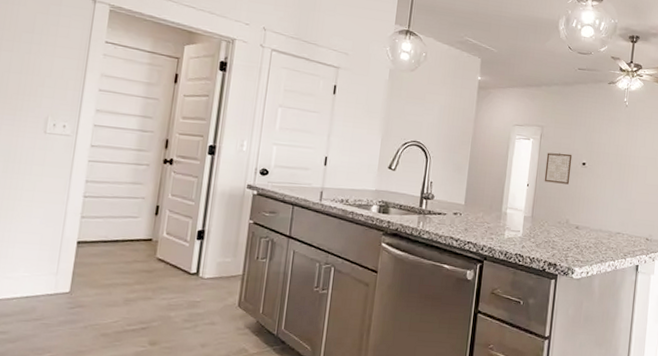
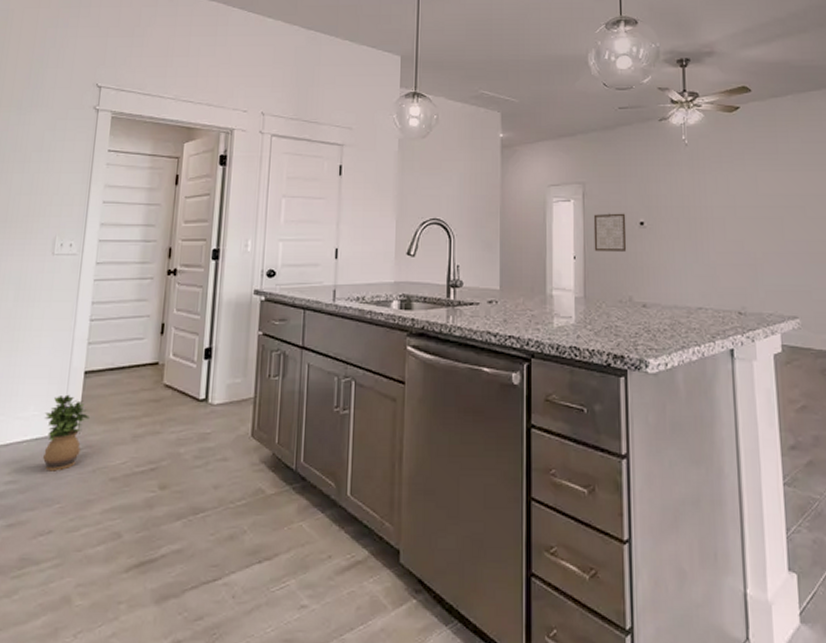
potted plant: none [32,260,82,326] -> present [42,394,89,471]

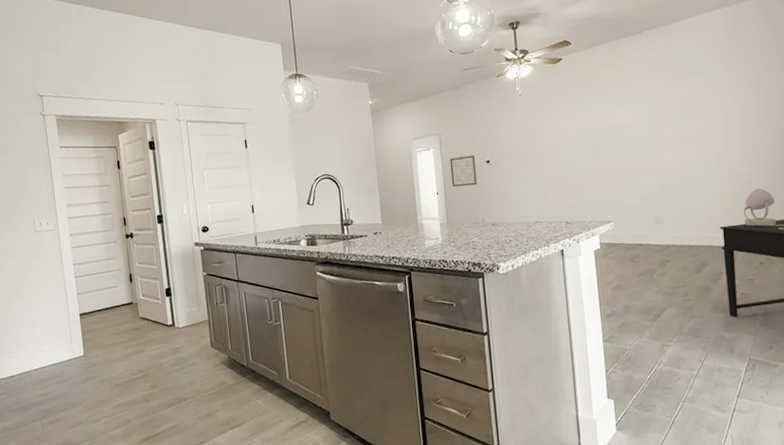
potted plant: present [42,394,89,471] -> none [57,331,90,385]

